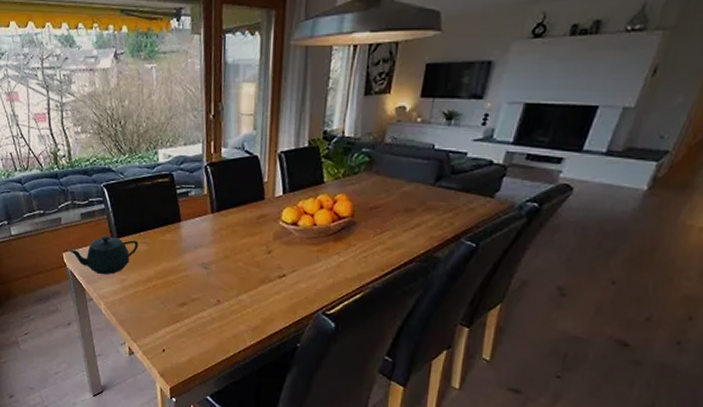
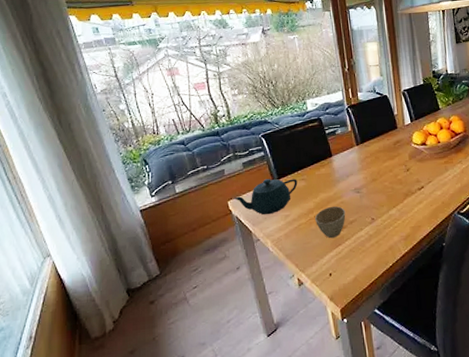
cup: none [154,278,189,314] -> present [315,206,346,239]

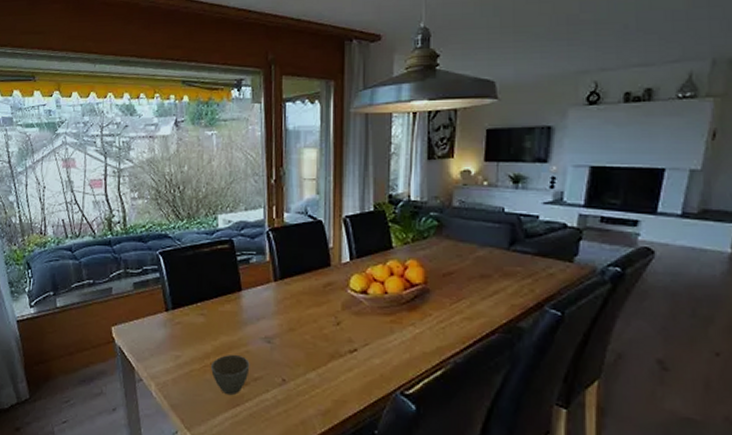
teapot: present [233,179,298,215] -> none [118,307,195,352]

